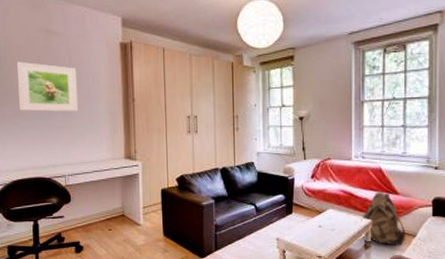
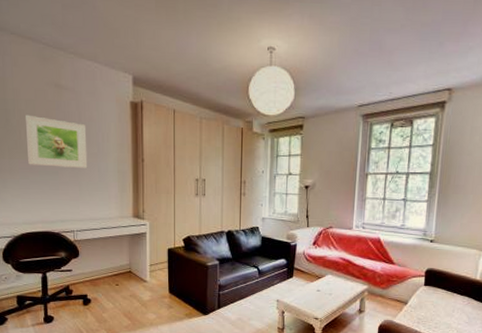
backpack: present [361,191,406,246] -> none [357,261,399,311]

